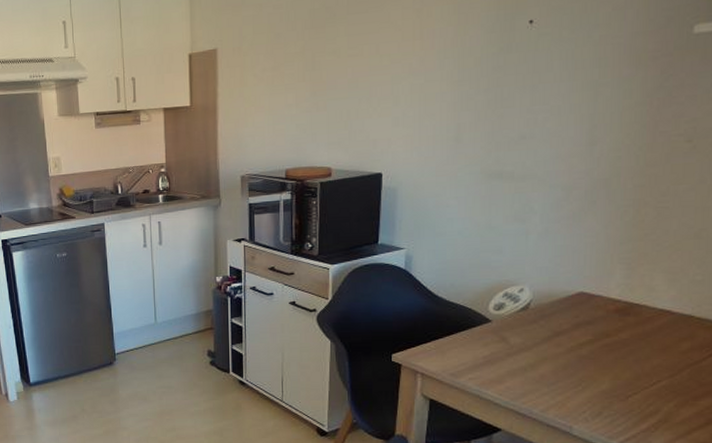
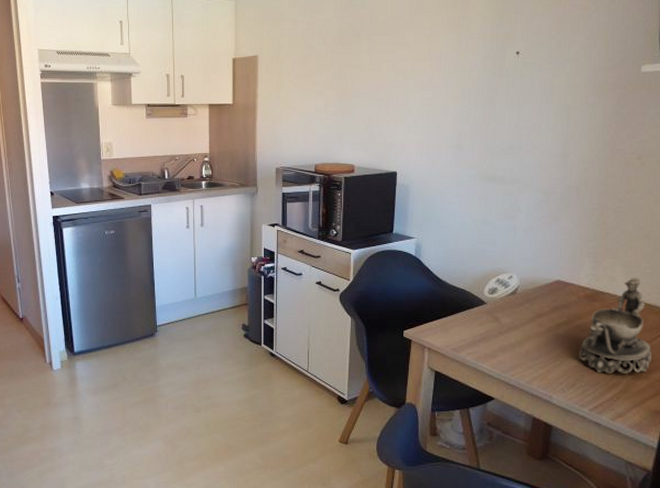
decorative bowl: none [607,285,701,400] -> present [579,277,651,374]

